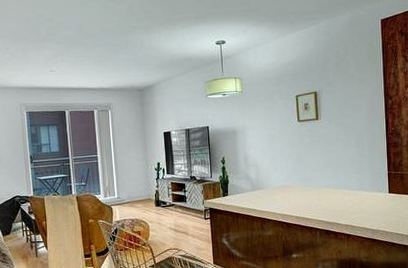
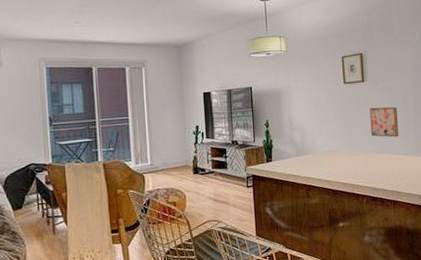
wall art: none [323,143,354,174] -> present [369,106,399,138]

